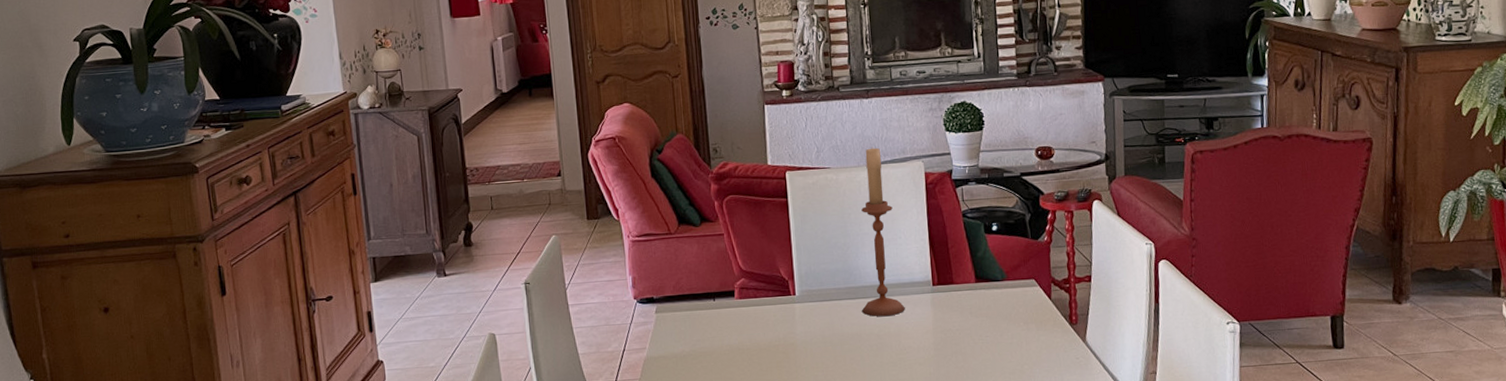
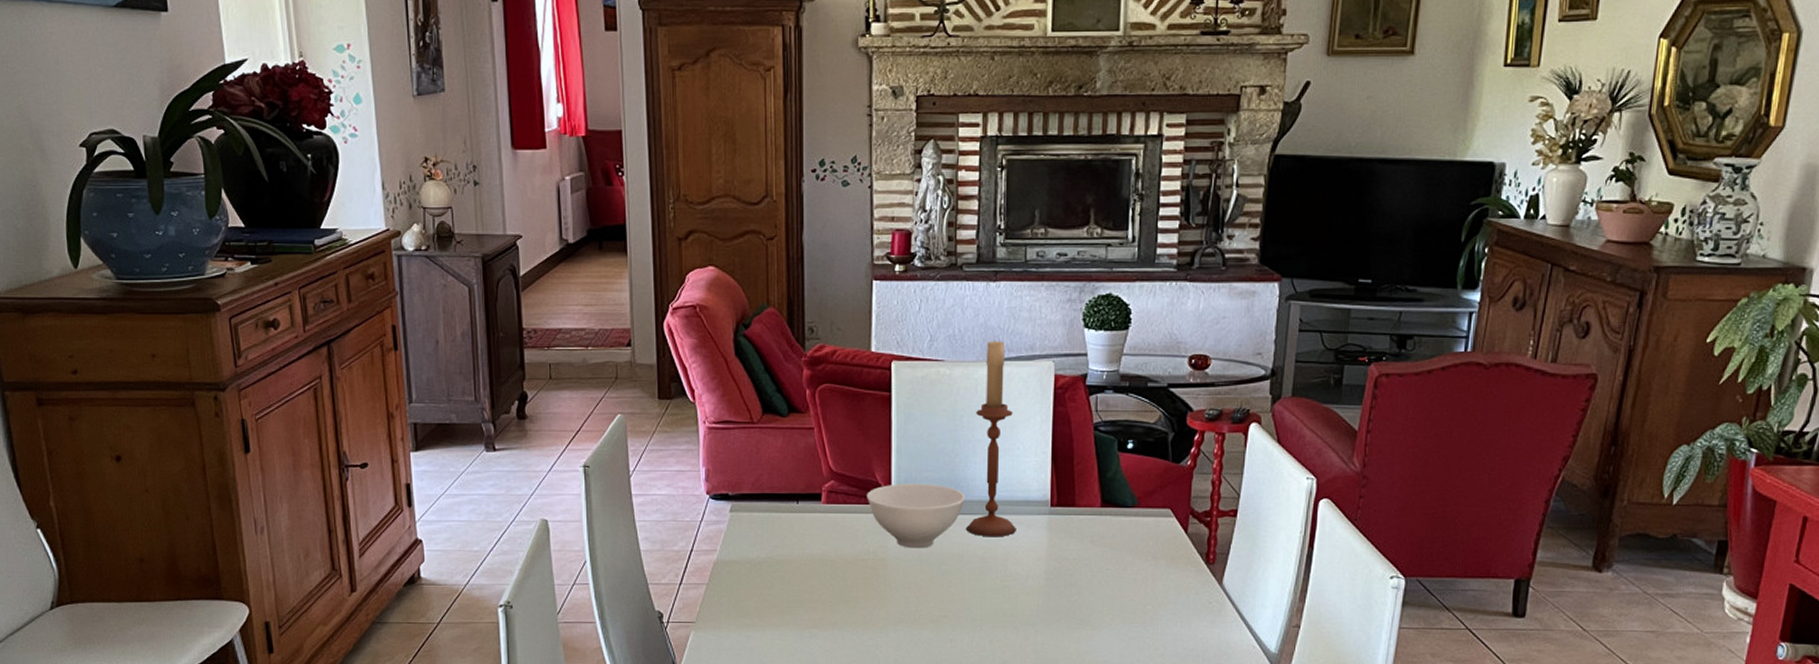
bowl: none [773,274,859,332] -> present [866,484,966,549]

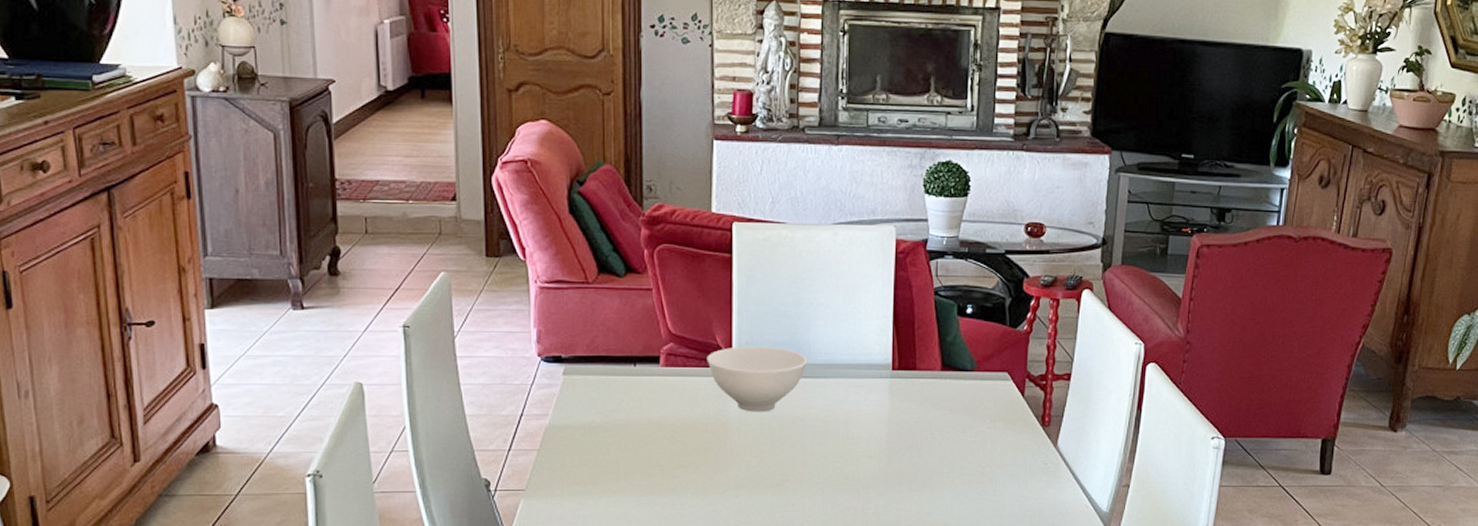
candlestick: present [965,339,1016,537] -> none [807,203,858,401]

